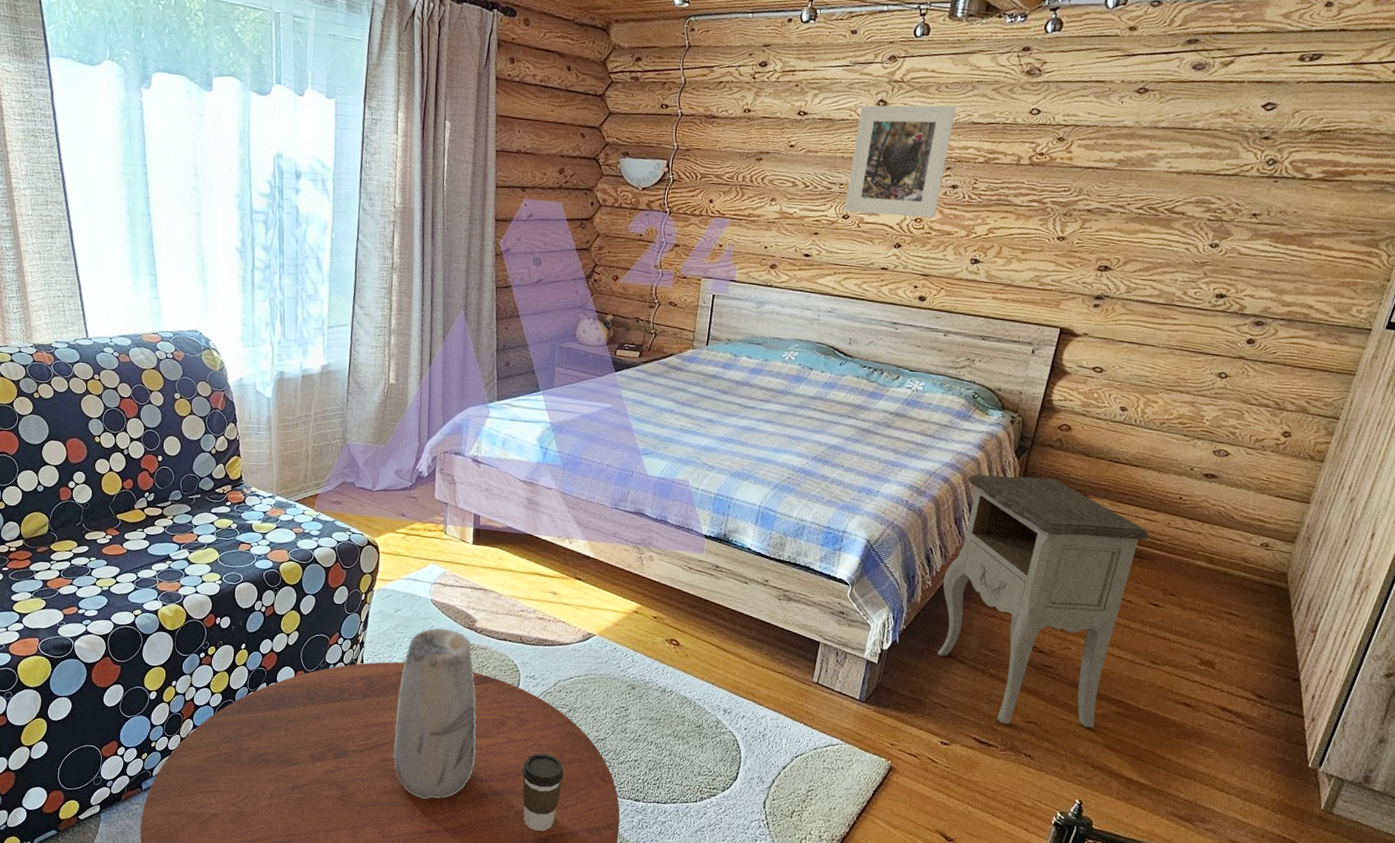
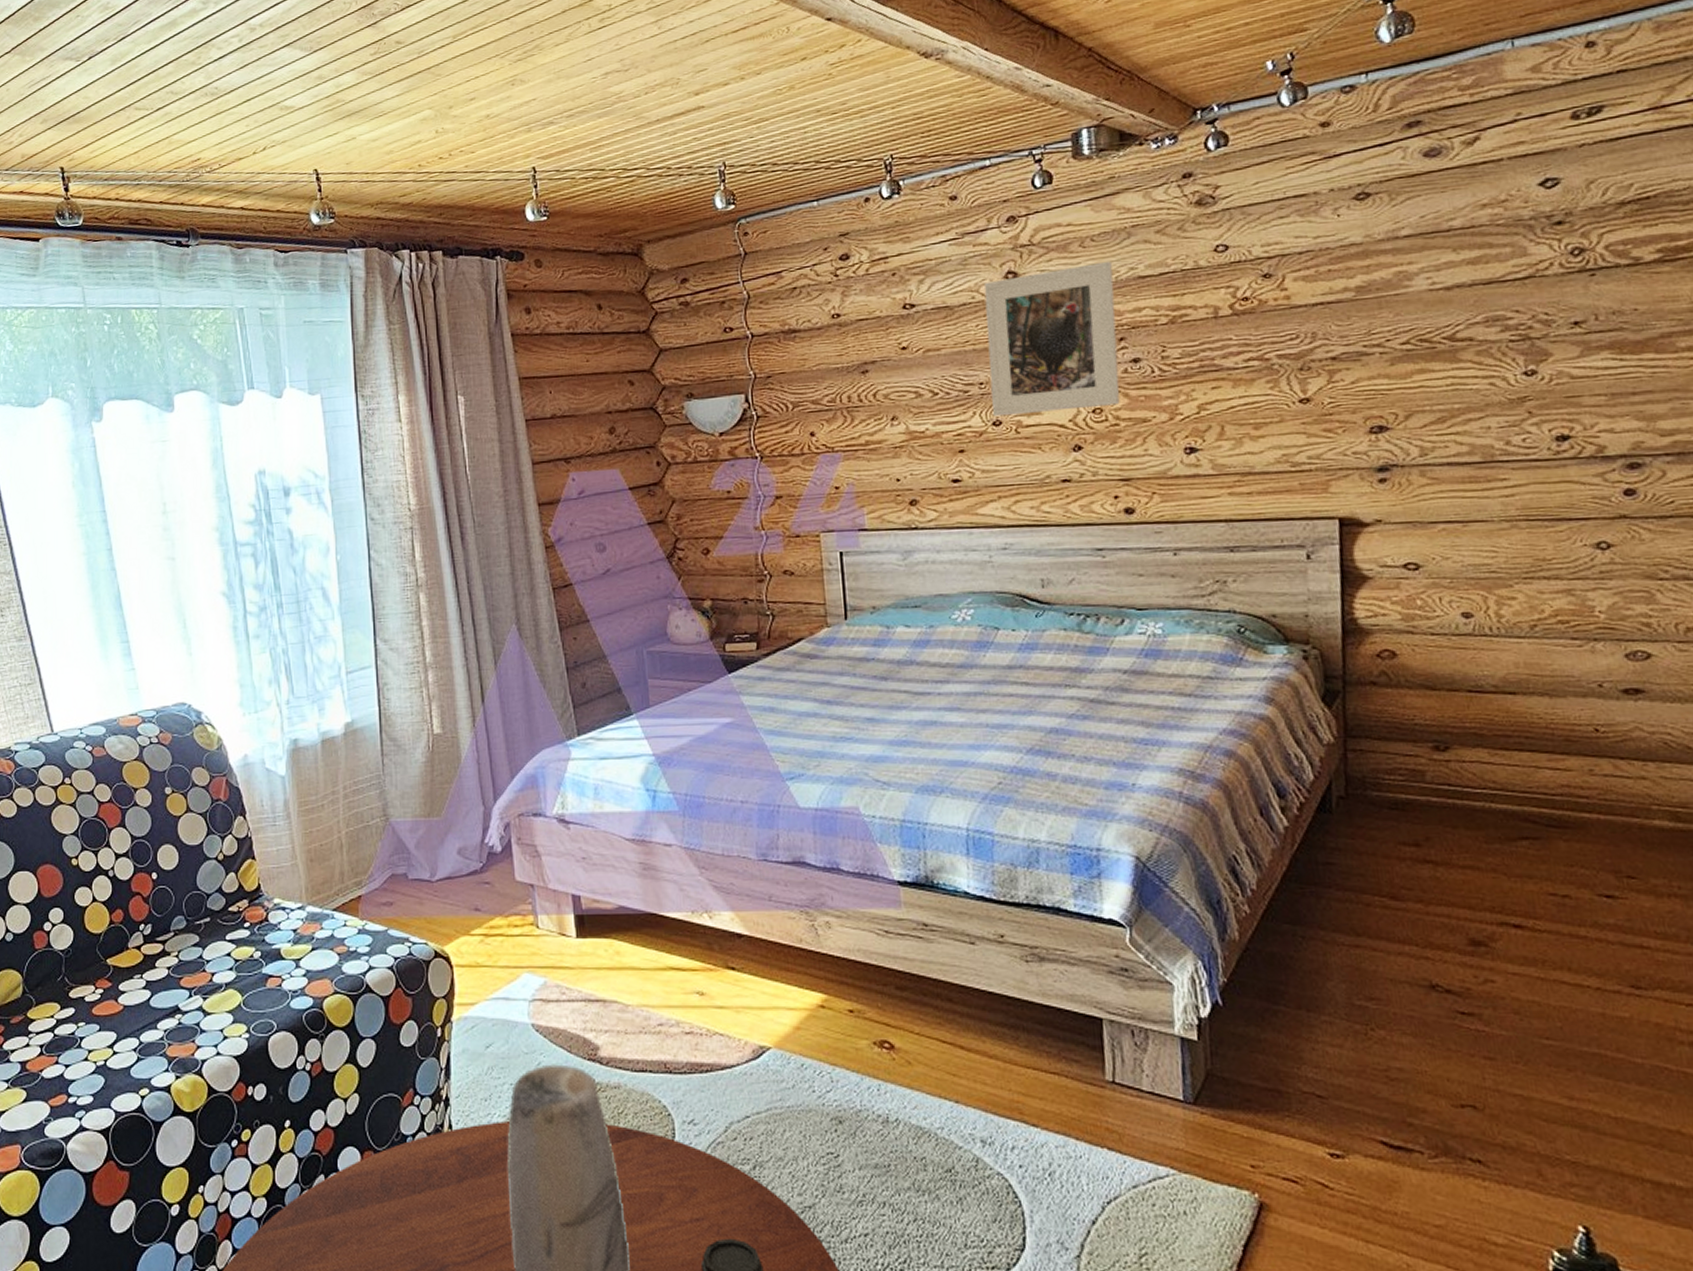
nightstand: present [937,474,1149,728] -> none [1263,729,1571,1114]

